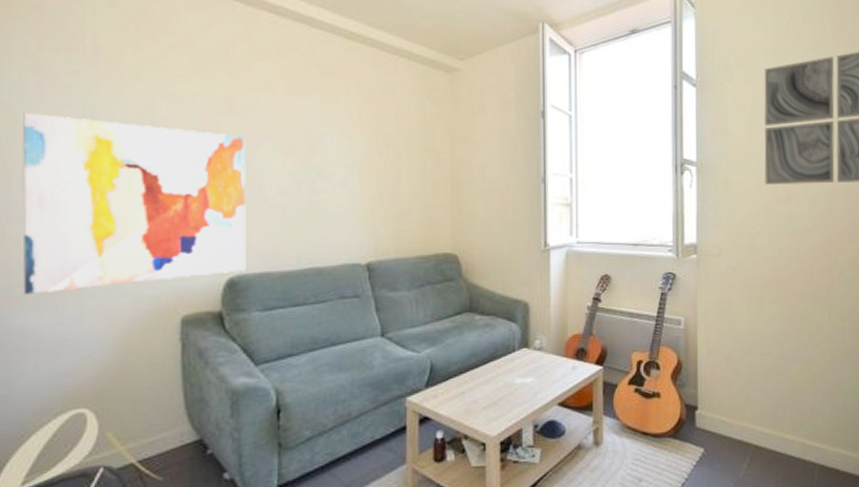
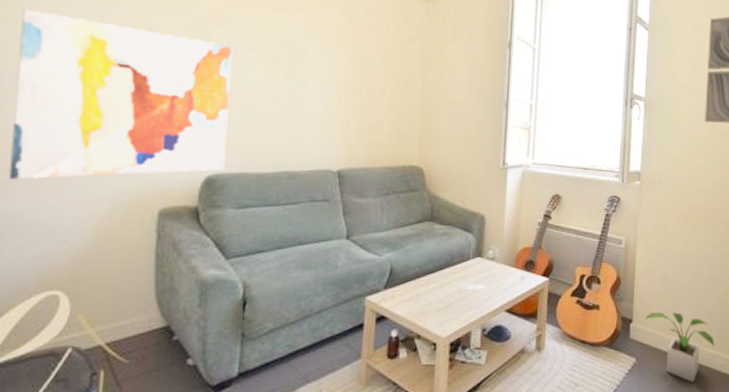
potted plant: none [712,396,791,471] -> present [645,312,715,382]

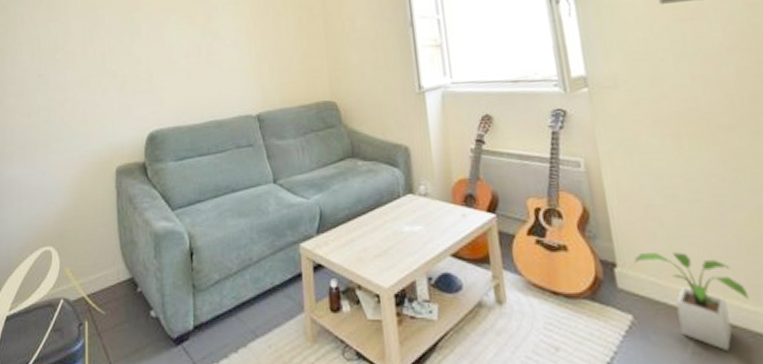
wall art: present [8,8,234,180] -> none [12,11,162,152]

